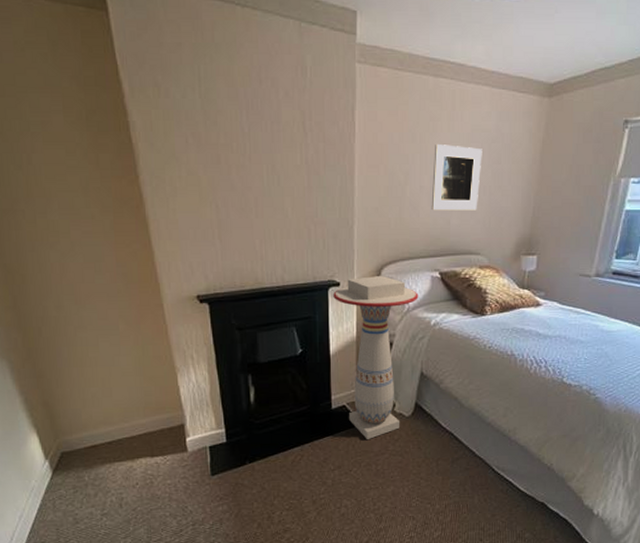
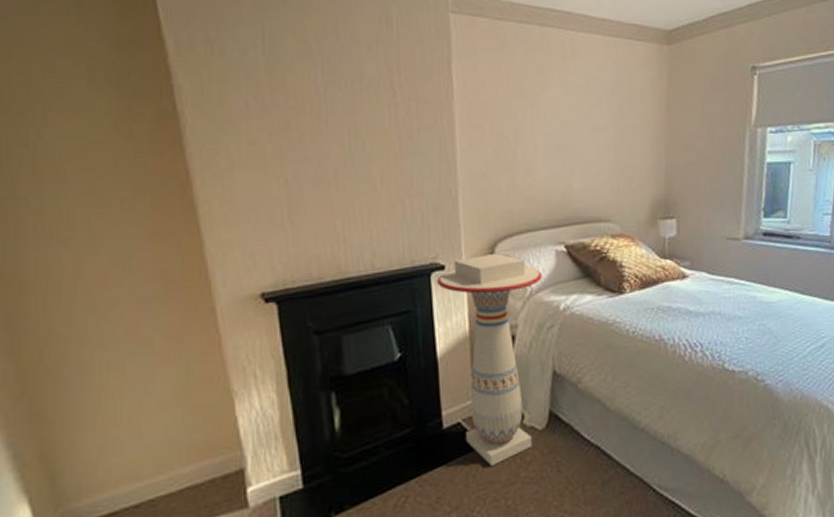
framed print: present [431,145,482,211] -> none [546,98,602,174]

